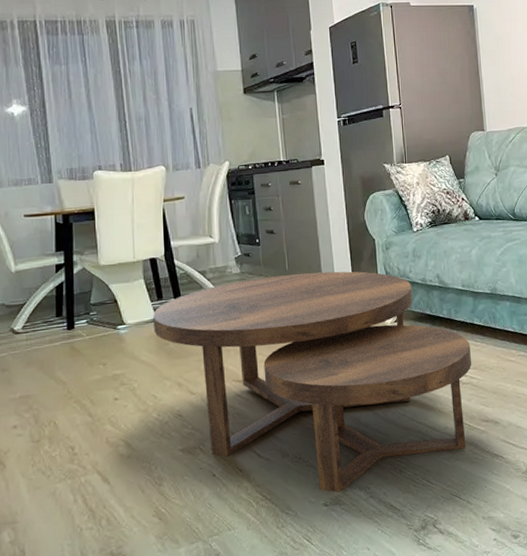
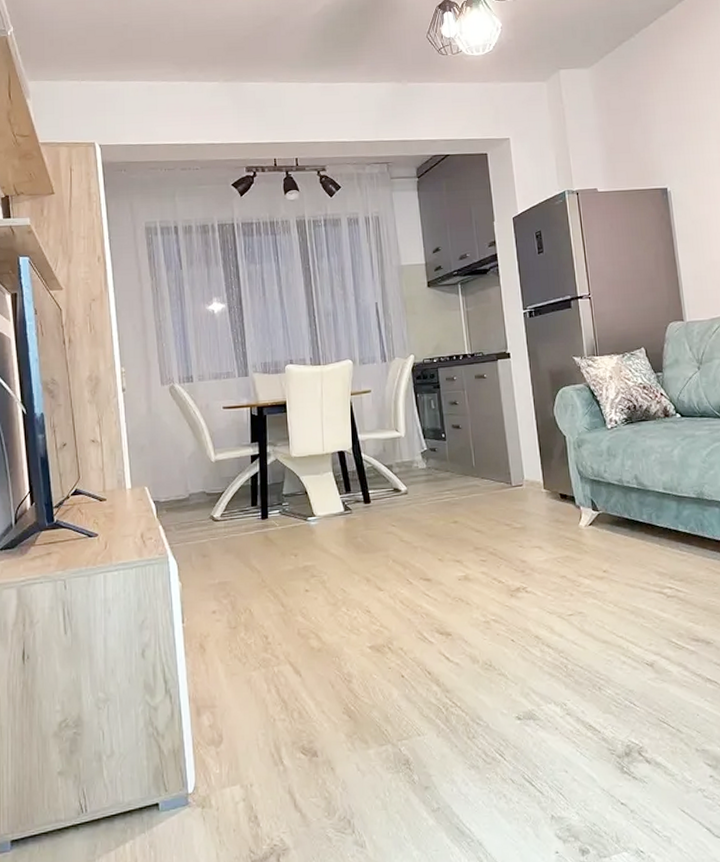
coffee table: present [153,271,472,493] -> none [342,469,678,706]

